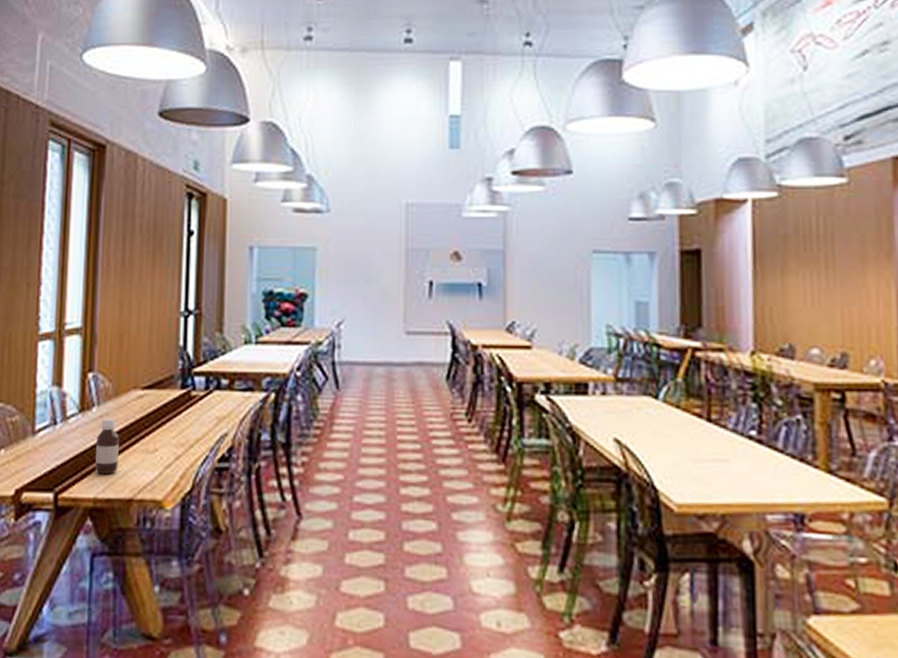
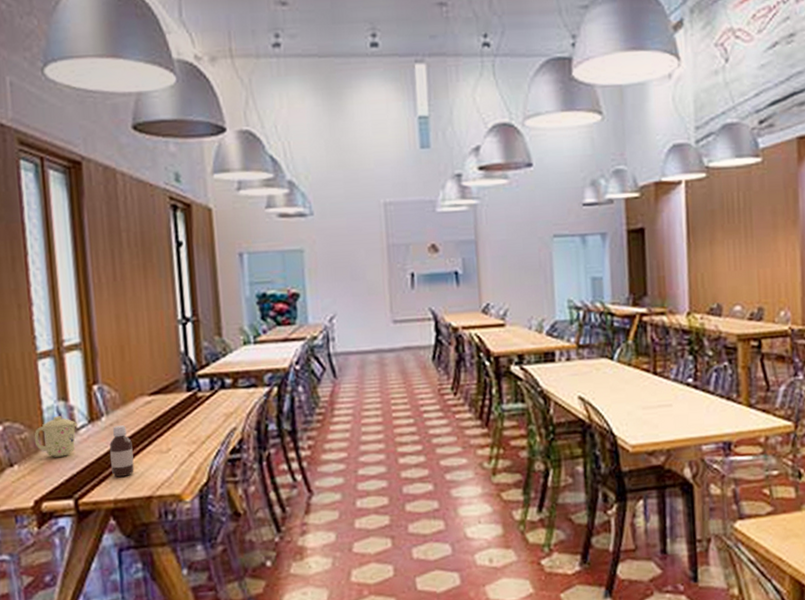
mug: none [24,402,69,446] -> present [34,416,78,457]

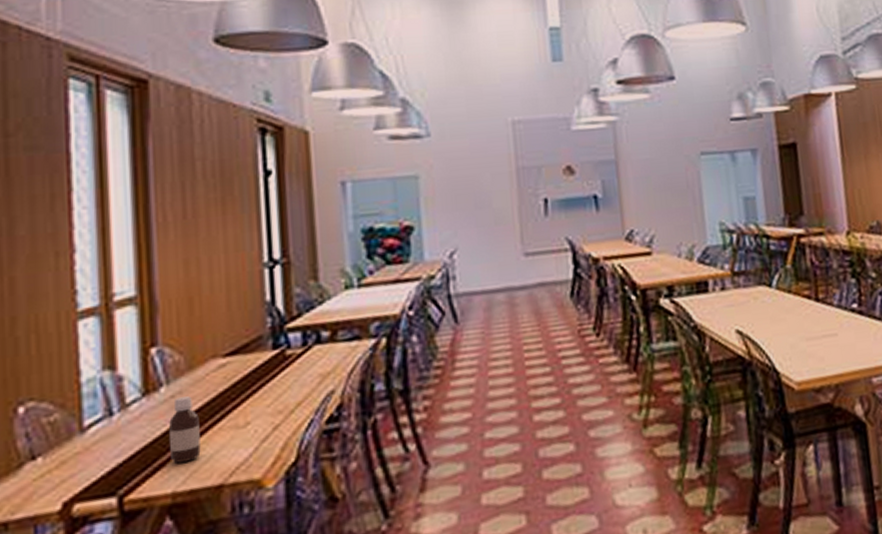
mug: present [34,416,78,457] -> none [67,389,128,444]

